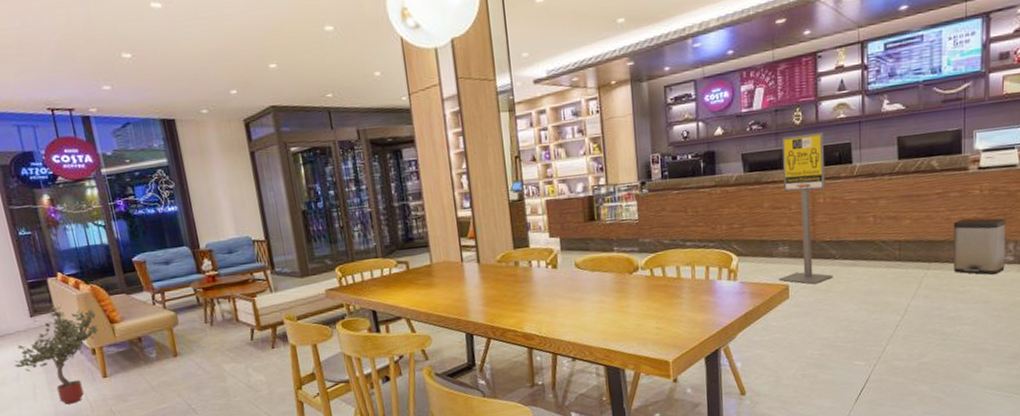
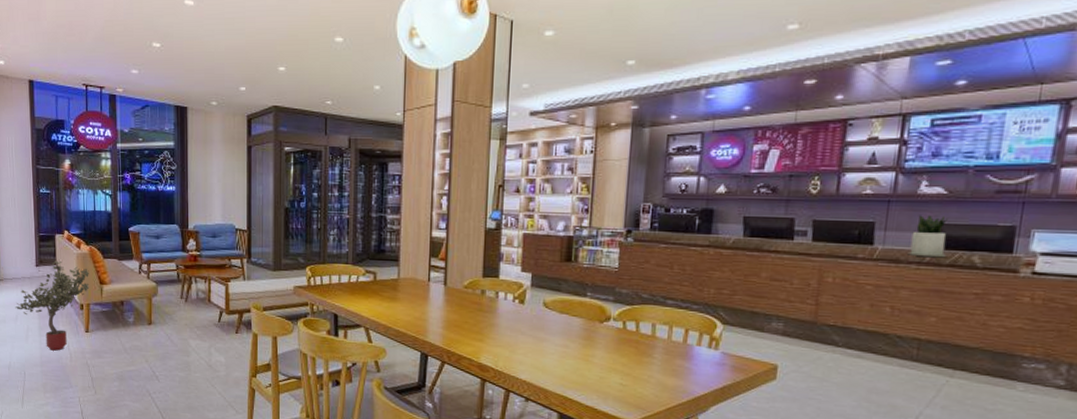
sign stand: present [778,133,833,285] -> none [766,205,843,370]
planter: none [881,129,911,169] -> present [907,215,948,258]
pedal bin: present [953,218,1006,275] -> none [983,327,1061,397]

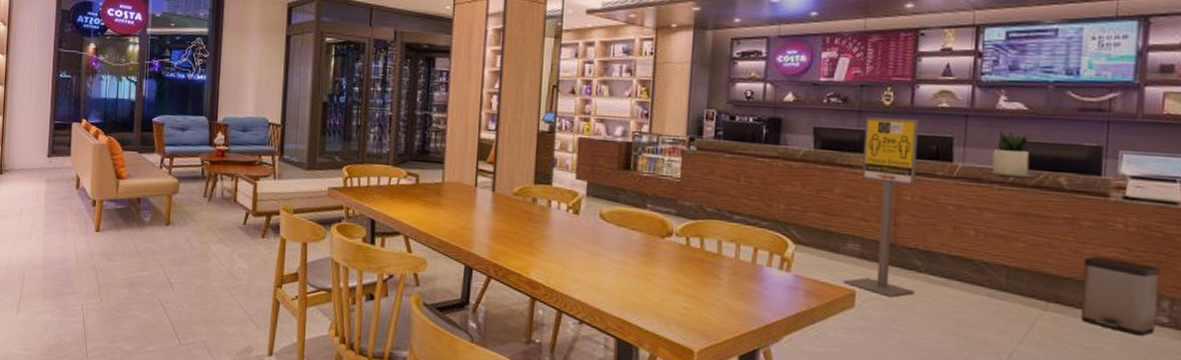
potted tree: present [15,260,90,351] -> none [20,151,106,252]
sign stand: none [766,205,843,370] -> present [843,117,918,298]
pedal bin: none [983,327,1061,397] -> present [1080,256,1160,336]

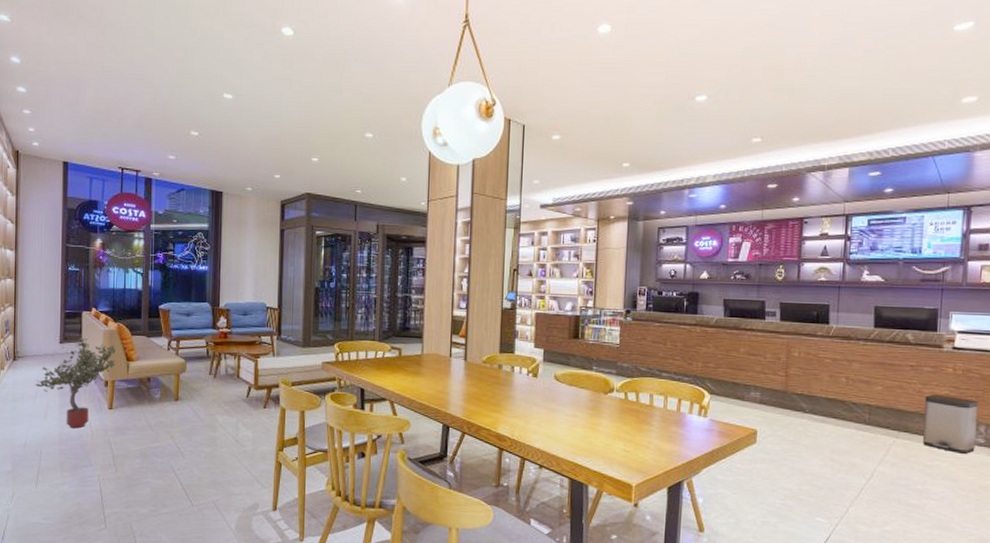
potted tree: none [20,151,106,252] -> present [35,337,116,429]
sign stand: present [843,117,918,298] -> none [747,290,803,434]
planter: present [990,131,1031,179] -> none [856,299,887,336]

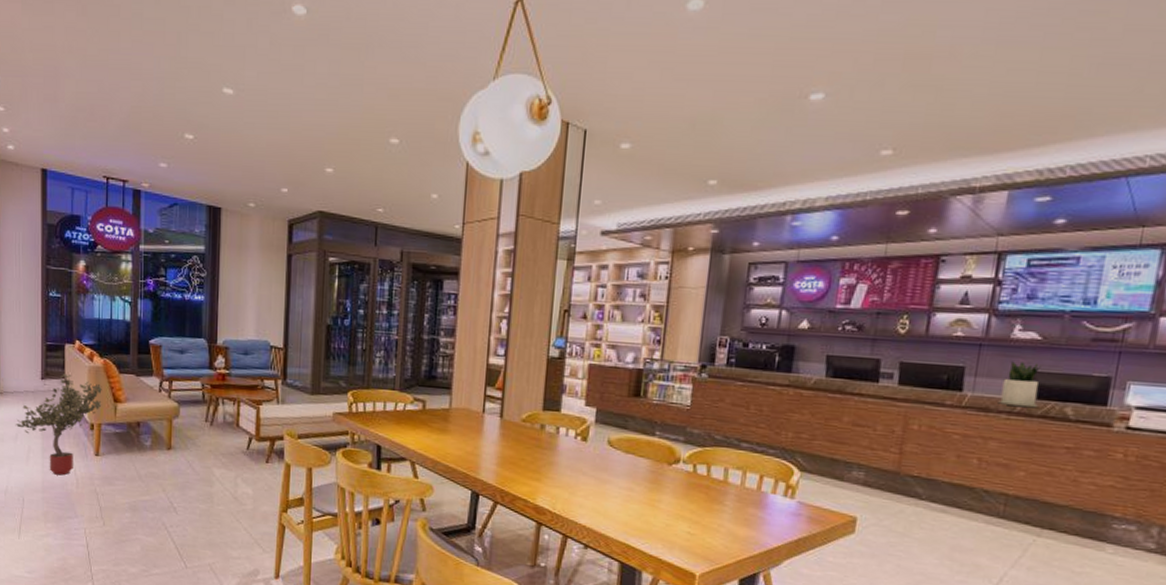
planter: none [856,299,887,336] -> present [998,361,1041,409]
pedal bin: present [922,394,978,454] -> none [1072,485,1153,561]

